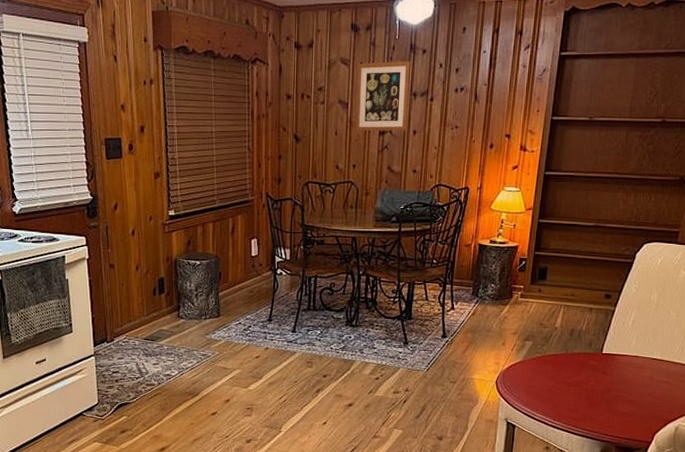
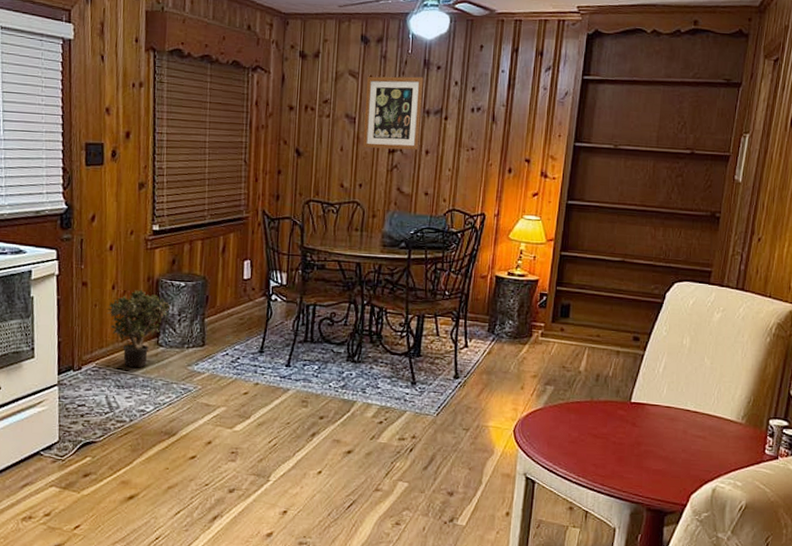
potted plant: none [132,268,188,338] -> present [106,289,171,368]

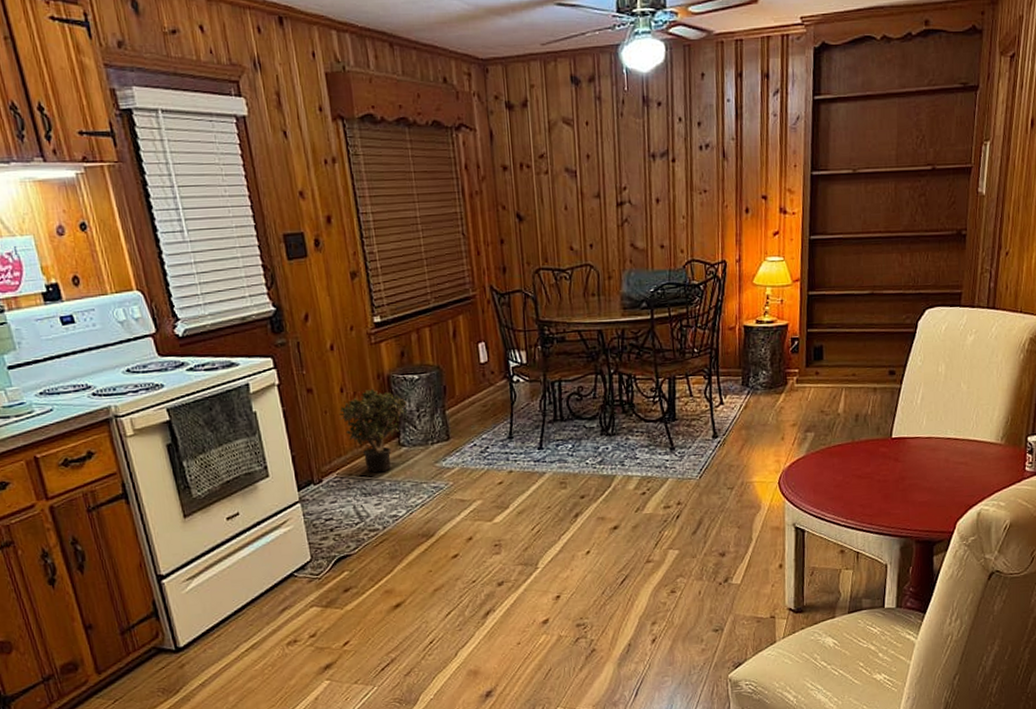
wall art: present [362,76,424,151] -> none [582,116,648,204]

